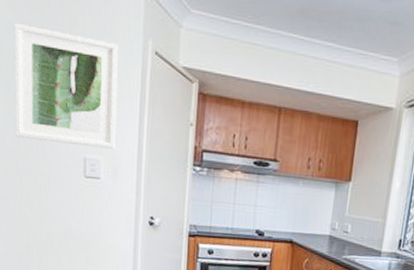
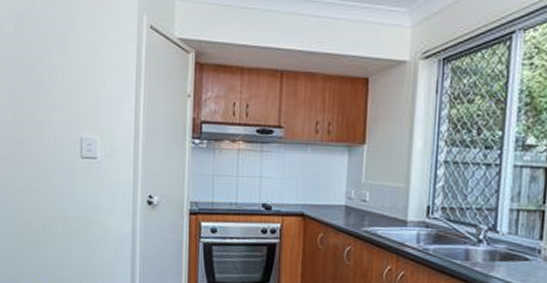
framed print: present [14,24,118,149] -> none [14,12,114,127]

